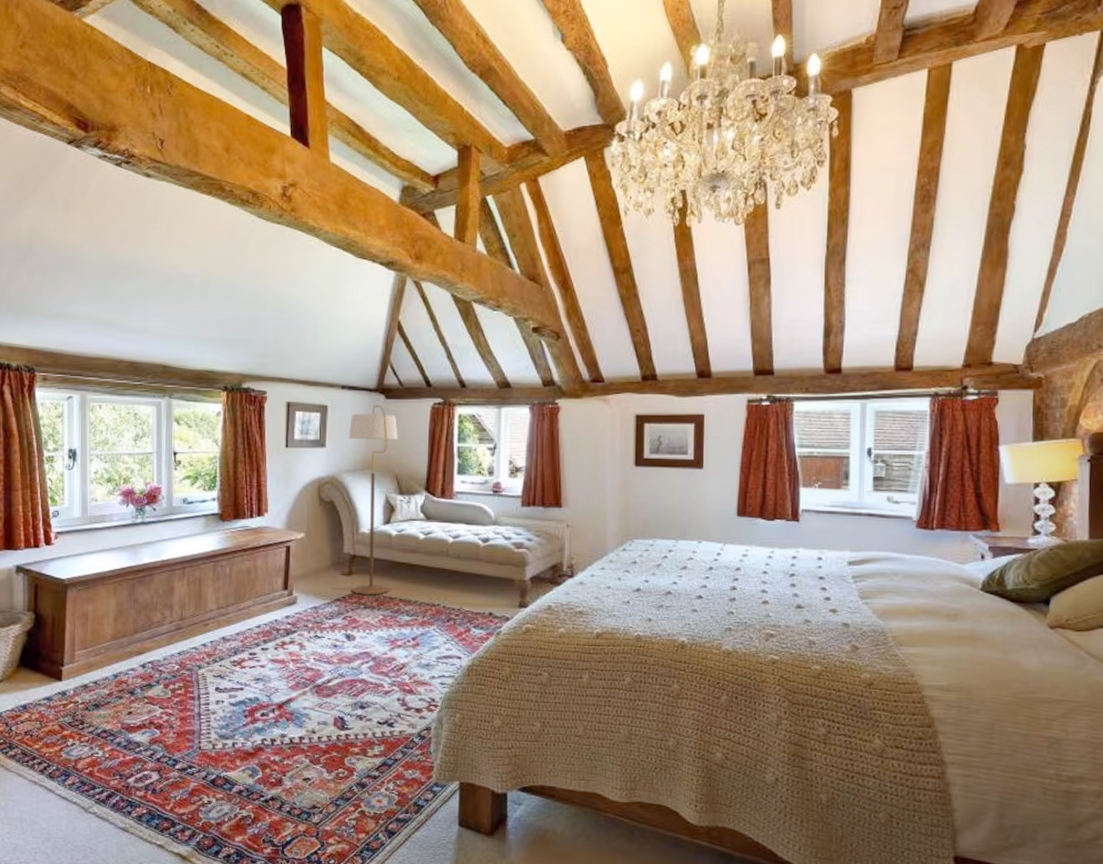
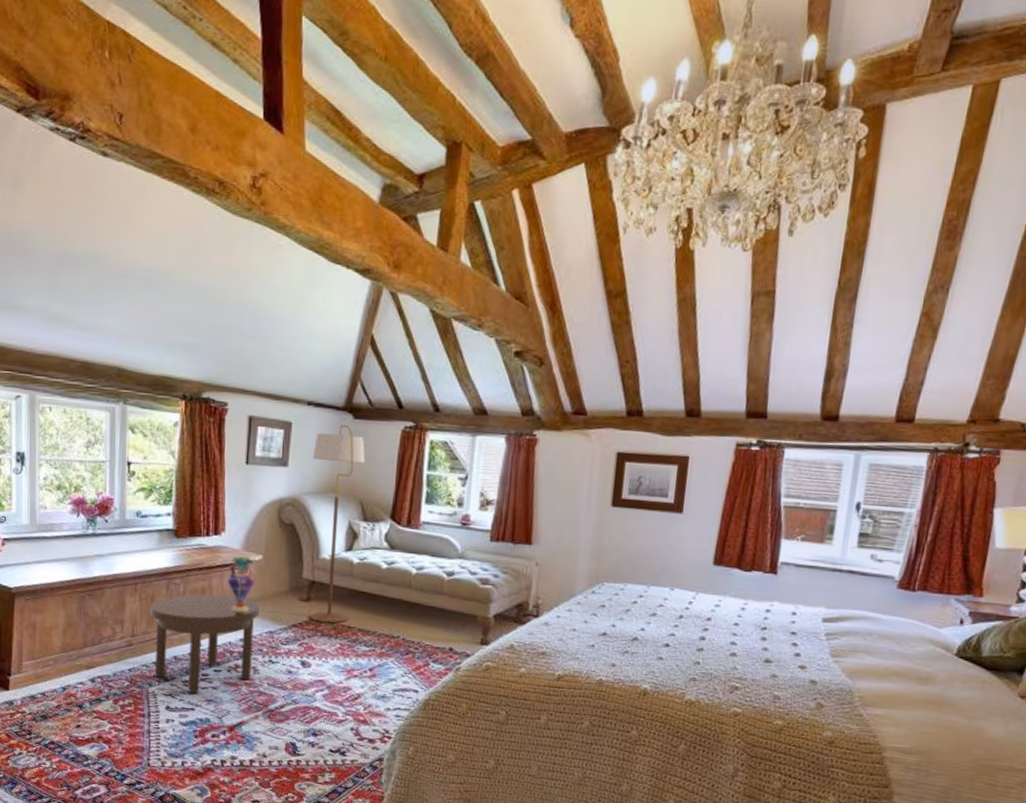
side table: none [197,574,304,673] -> present [149,594,261,694]
vase: none [272,535,299,589] -> present [228,556,256,612]

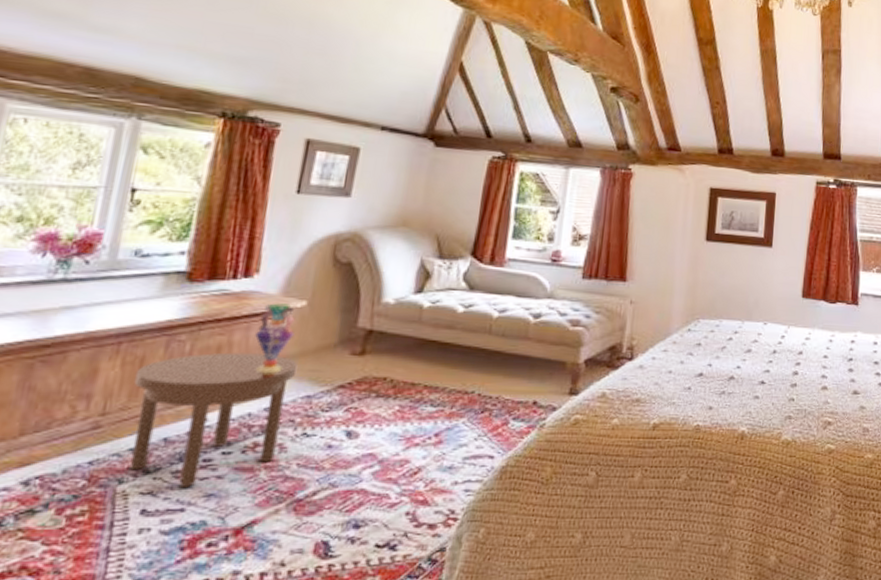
floor lamp: present [309,425,365,624] -> none [362,152,446,381]

